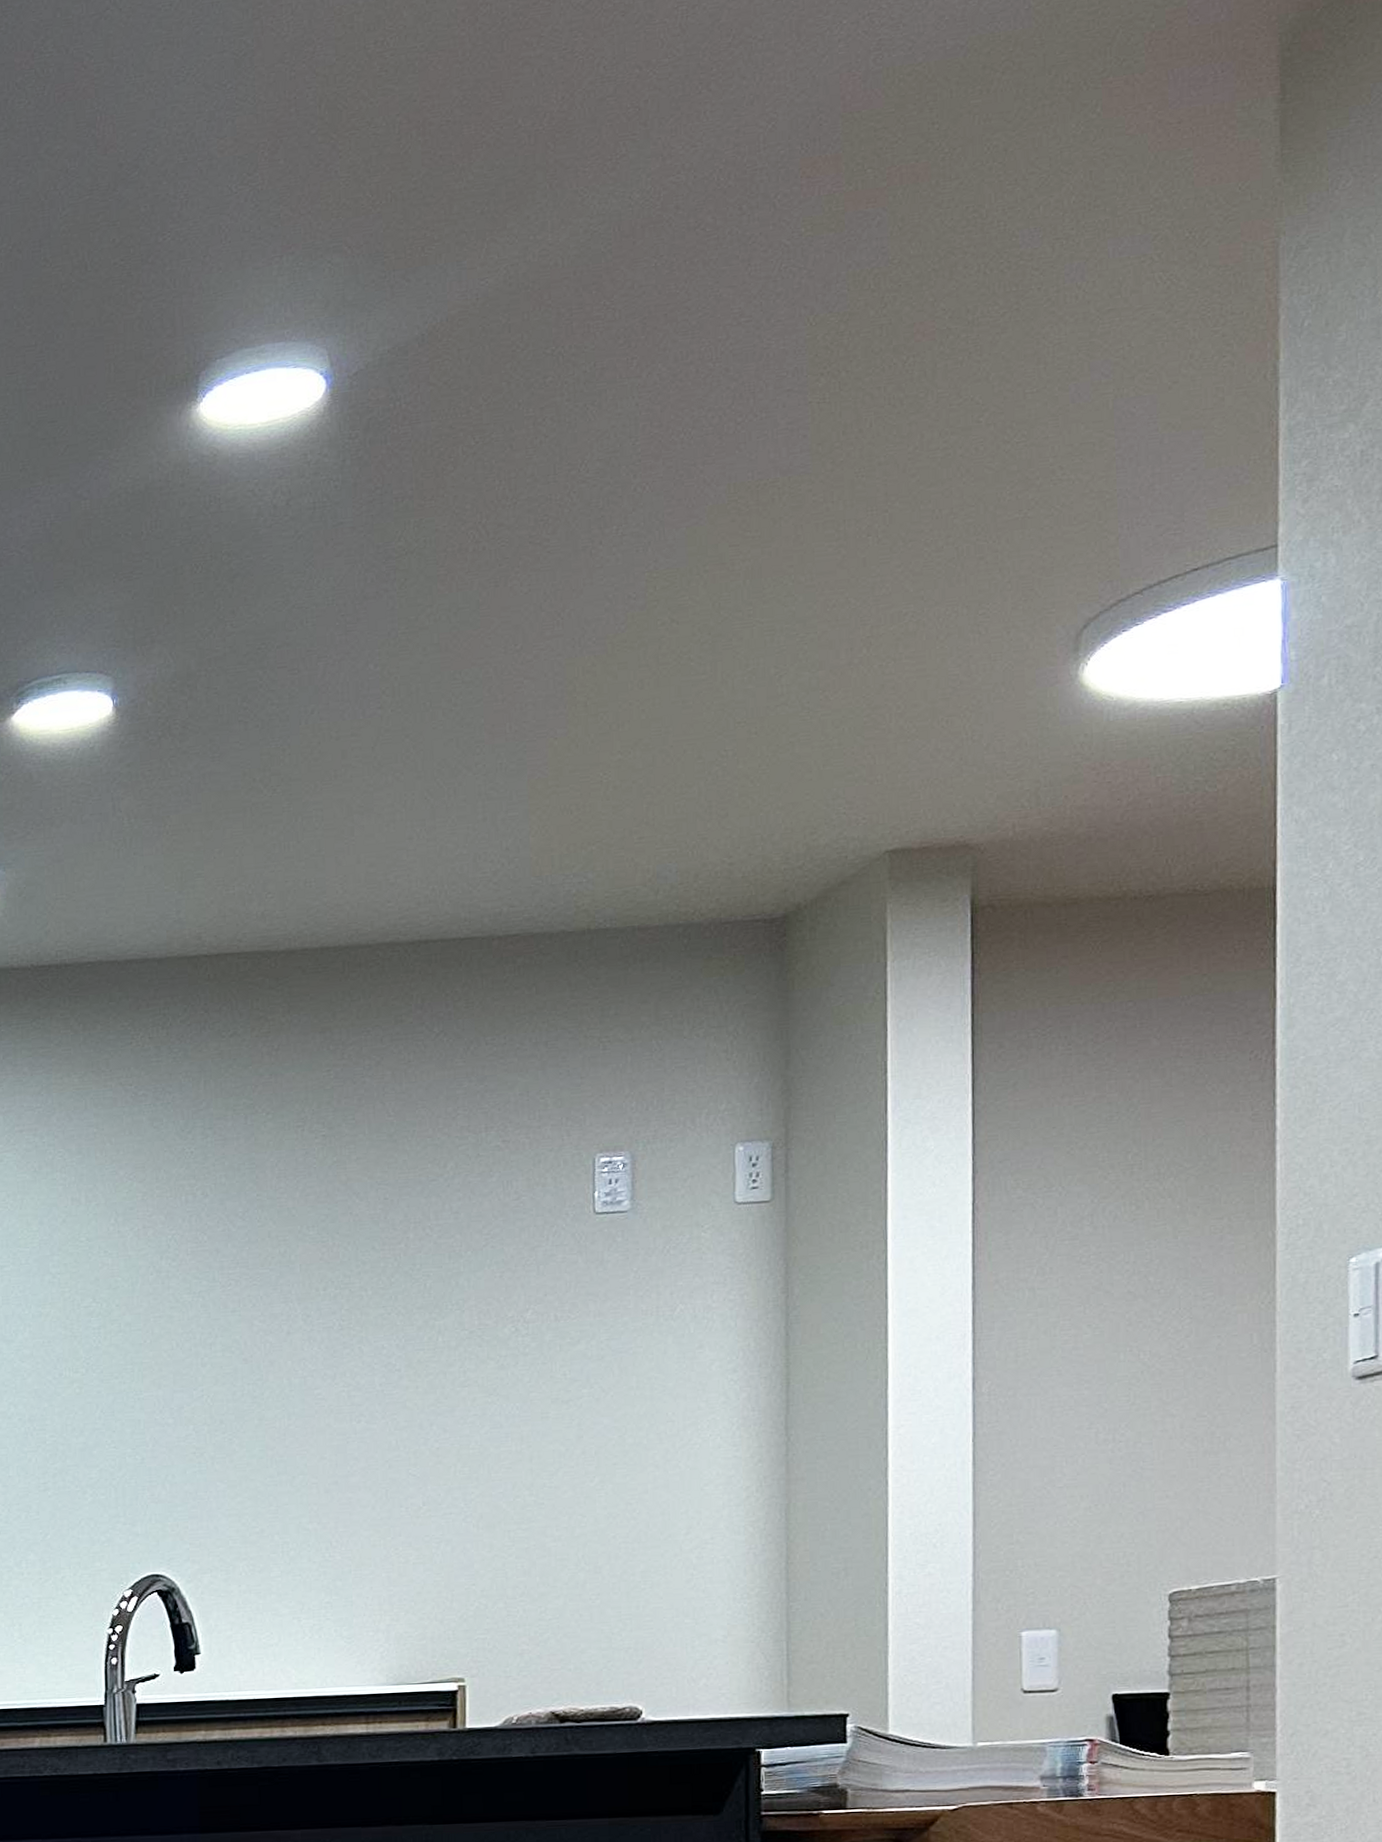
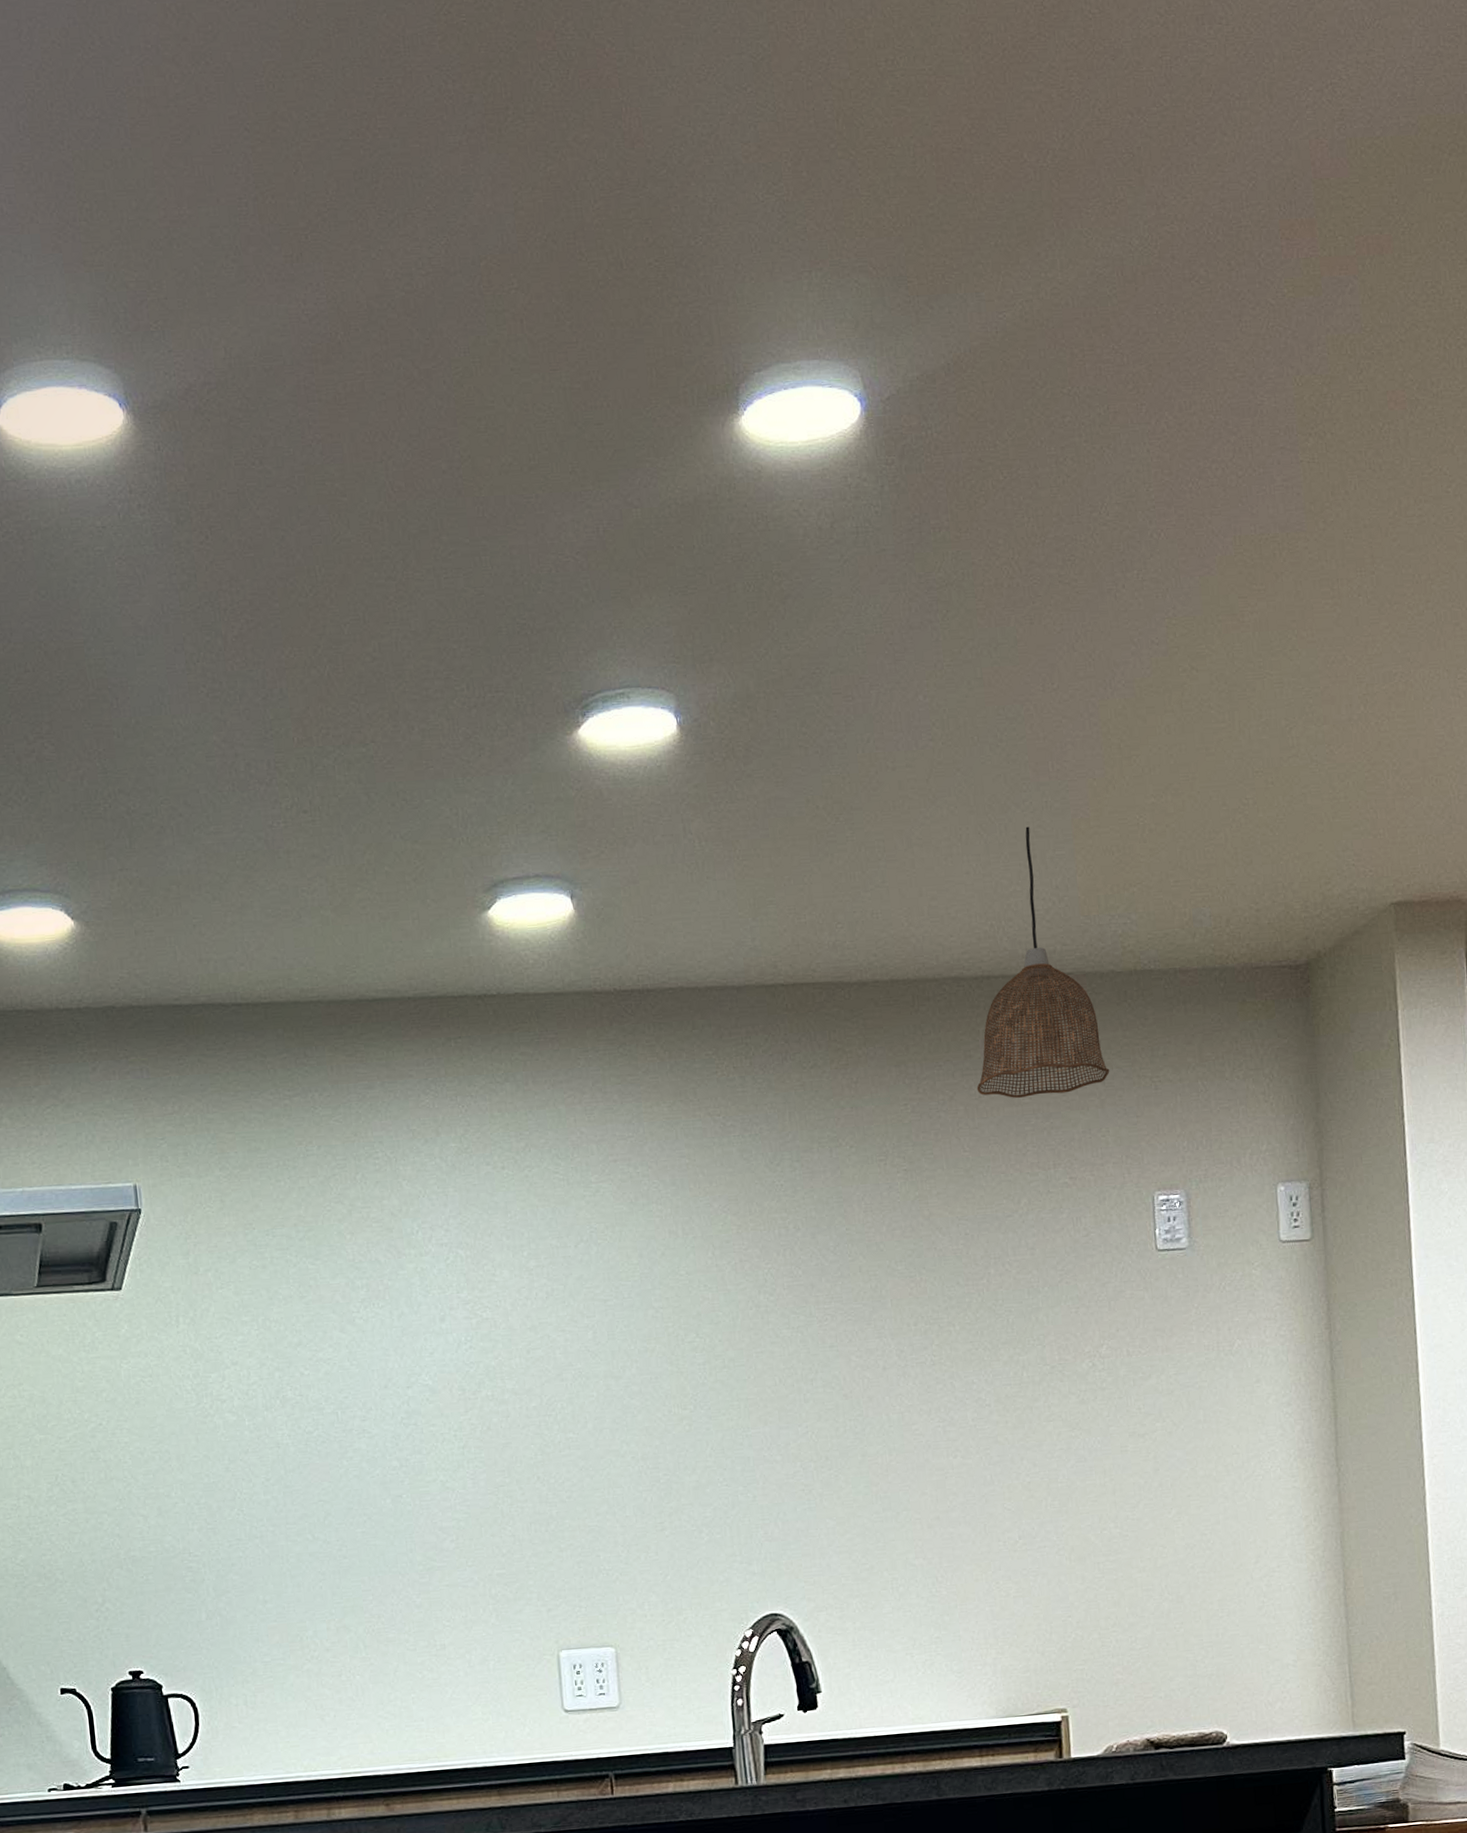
pendant lamp: none [406,789,554,1062] -> present [976,826,1110,1098]

